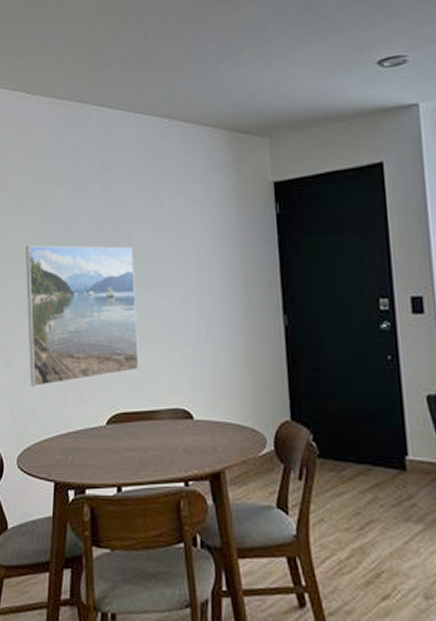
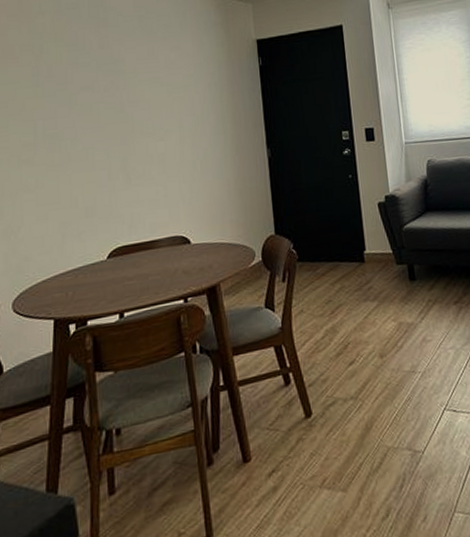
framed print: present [26,245,139,387] -> none [18,96,139,233]

